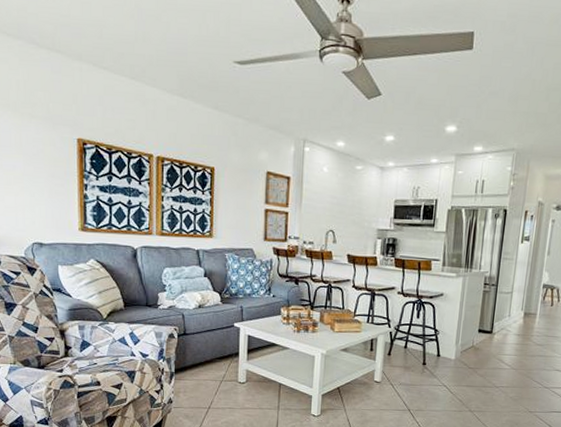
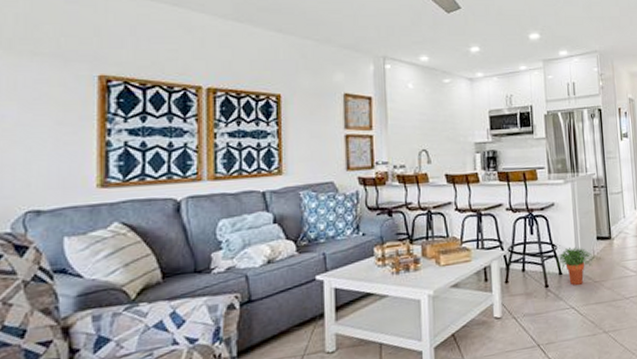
potted plant: none [435,334,473,368] -> present [555,247,595,285]

